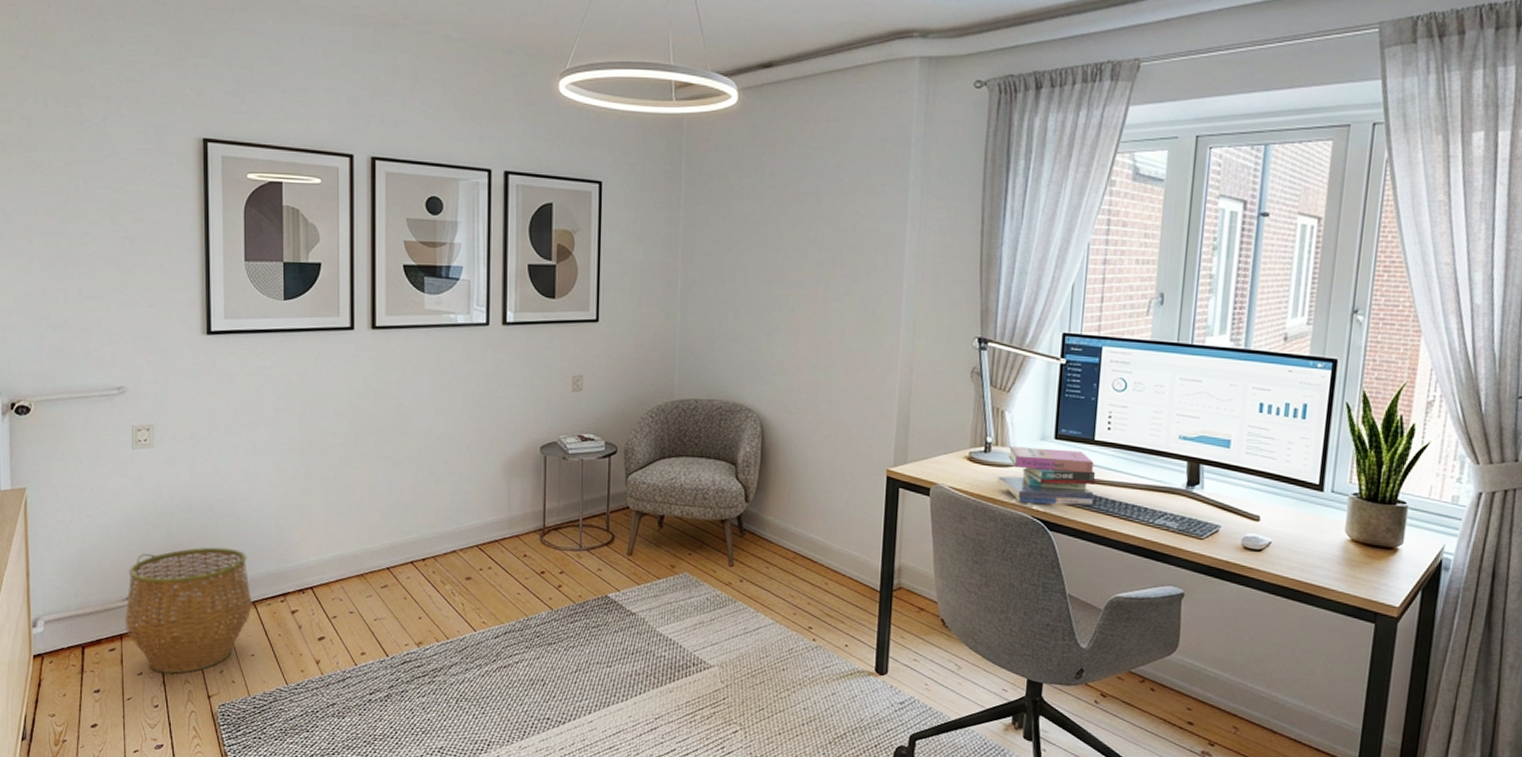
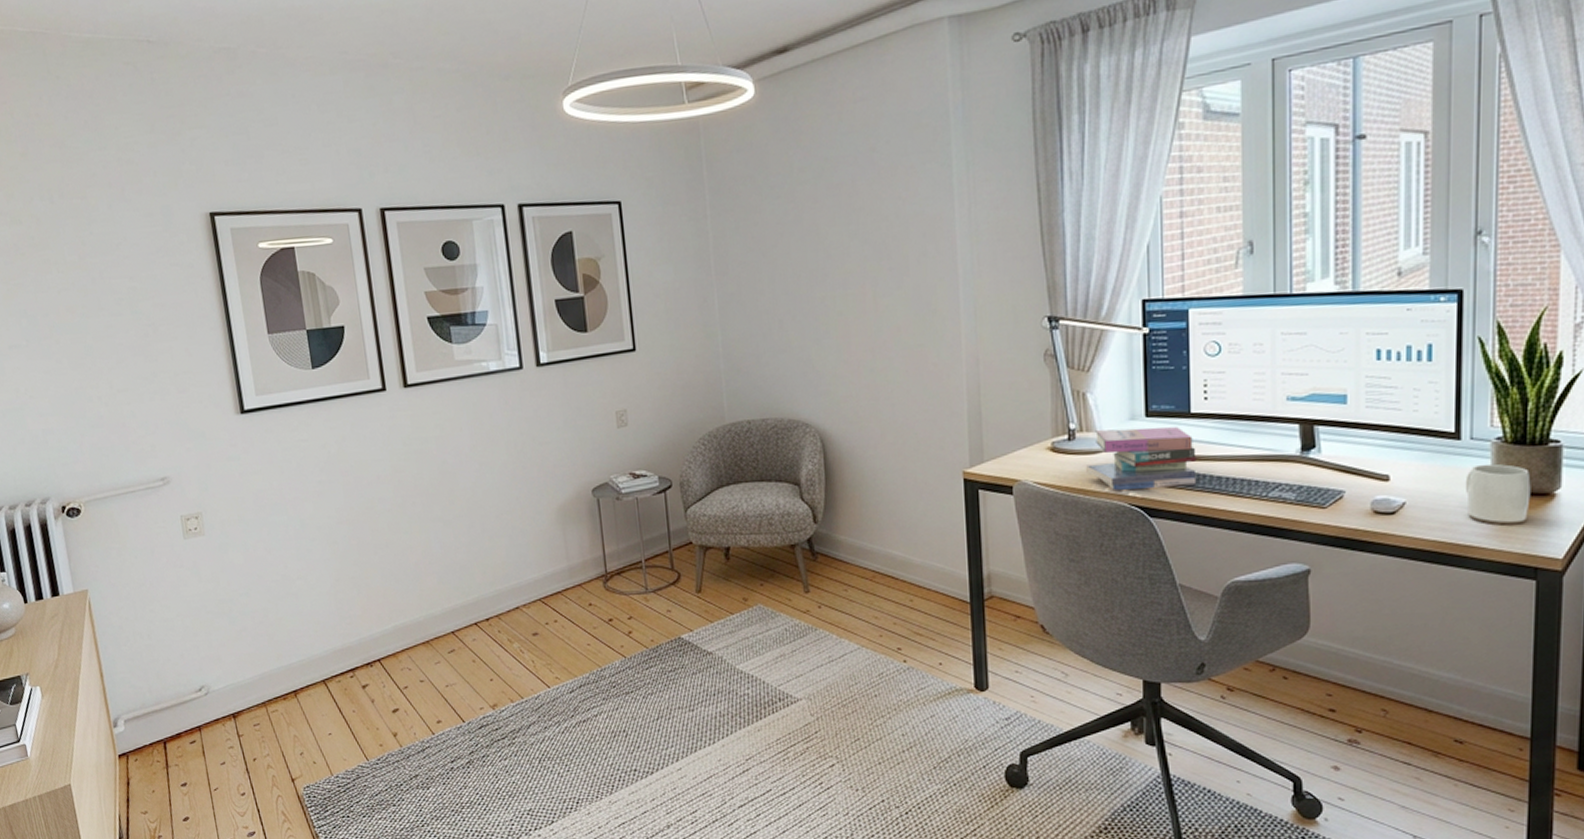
basket: present [124,547,252,675] -> none [197,628,323,761]
mug: none [1322,515,1379,573] -> present [1465,463,1531,526]

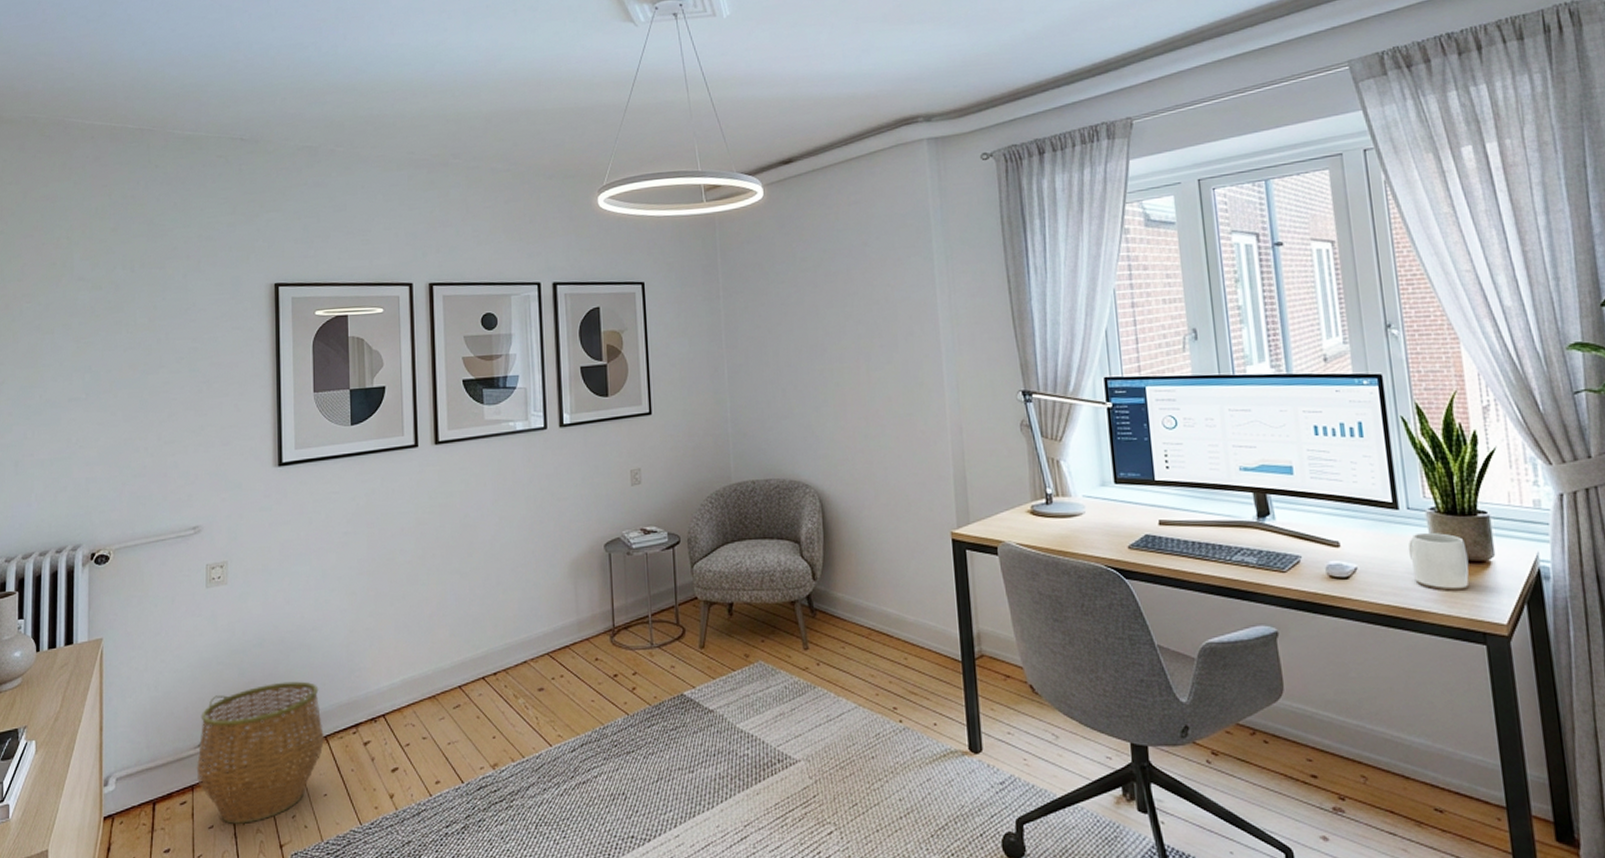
basket: none [197,628,323,761] -> present [196,681,324,825]
books: present [1085,427,1197,490] -> none [1063,493,1166,552]

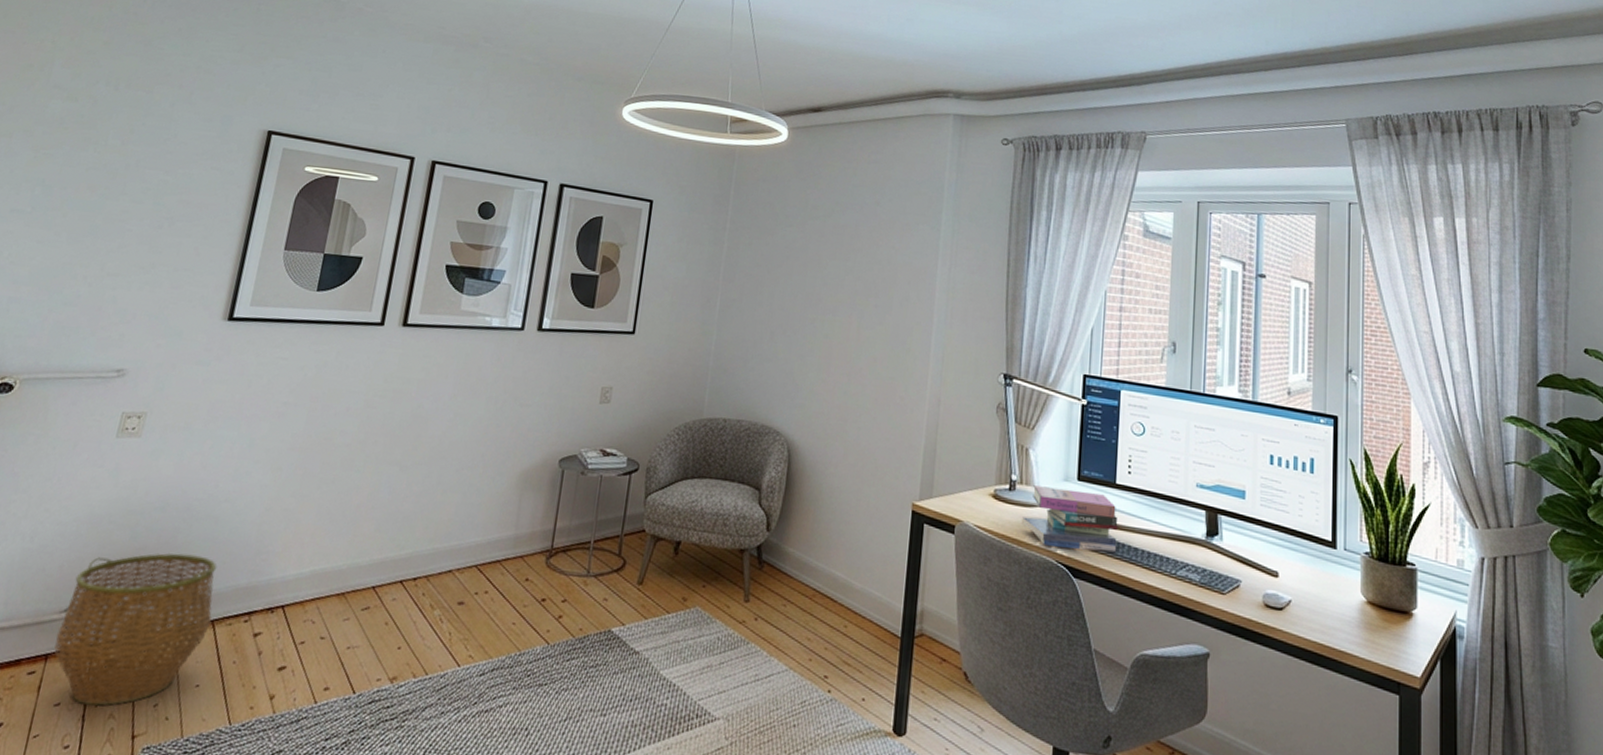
books: none [1063,493,1166,552] -> present [1021,485,1118,554]
mug: present [1407,532,1470,591] -> none [1340,574,1393,638]

